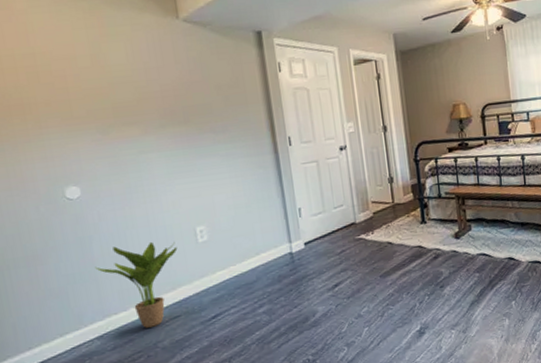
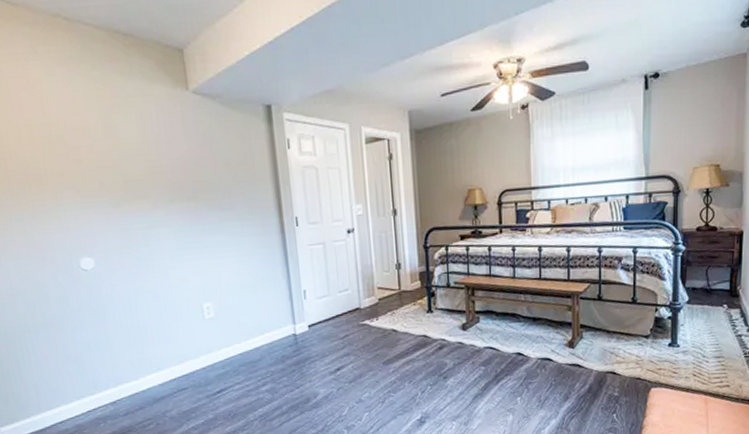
potted plant: present [95,241,178,328] -> none [108,315,186,397]

